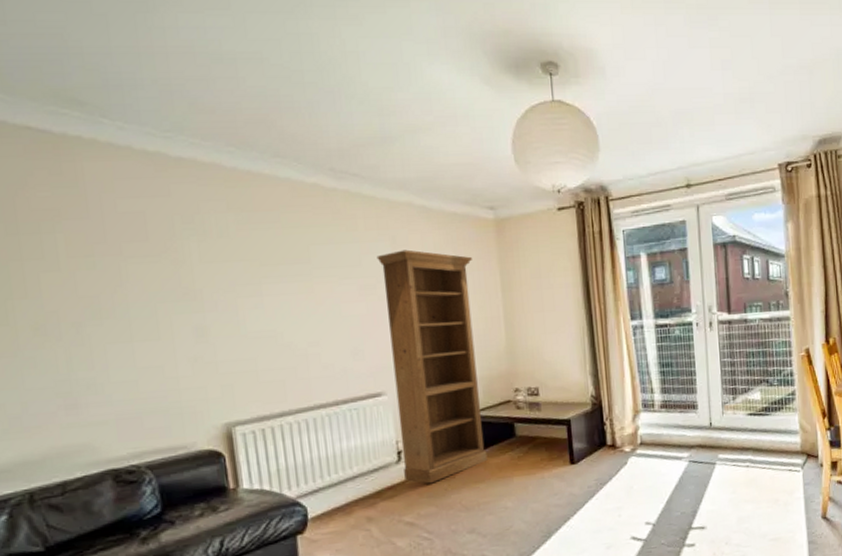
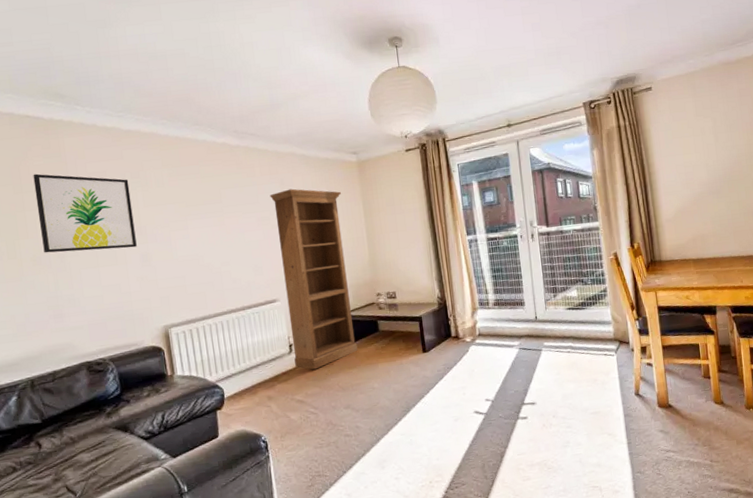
wall art: none [35,209,189,320] -> present [33,173,137,253]

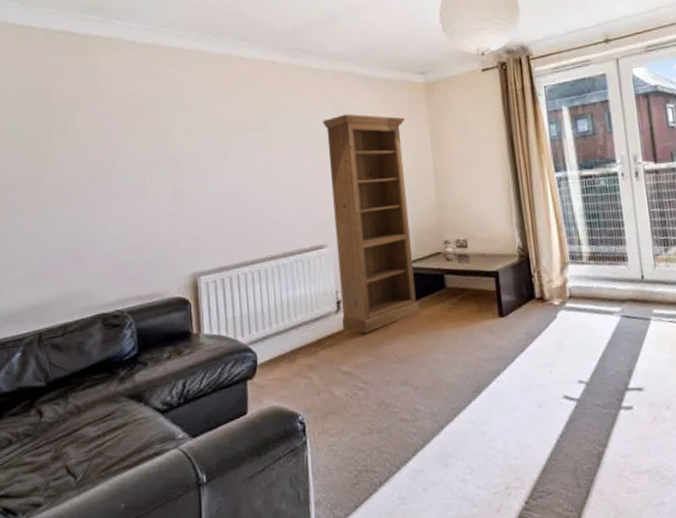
wall art: present [33,173,137,253] -> none [63,94,169,185]

